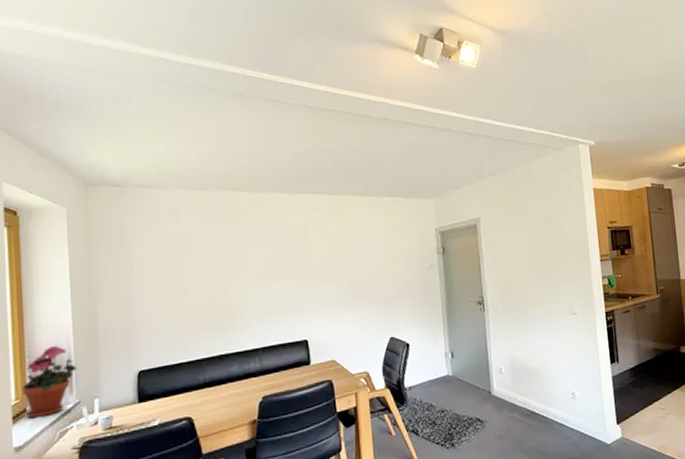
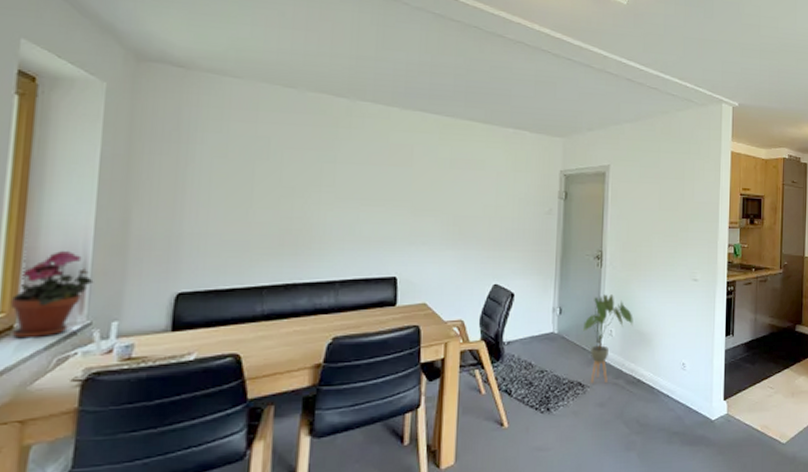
house plant: none [474,335,521,418] -> present [583,294,633,383]

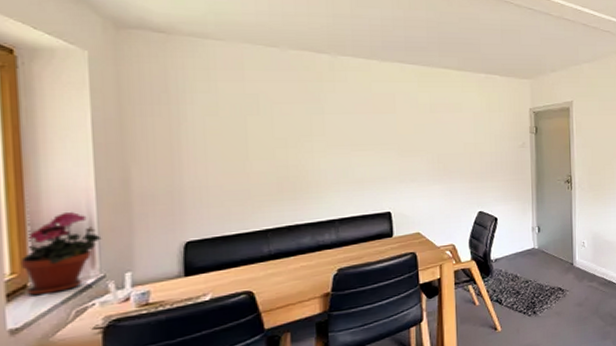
house plant: present [583,294,633,383] -> none [560,212,602,287]

